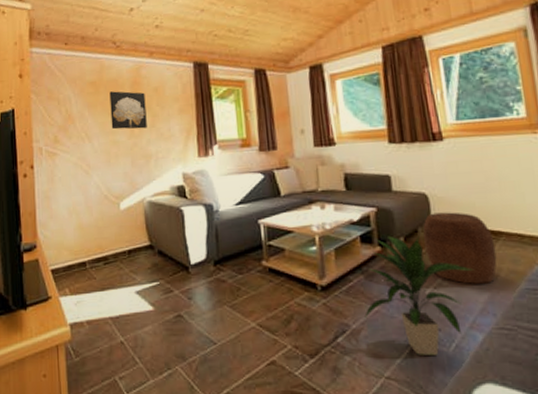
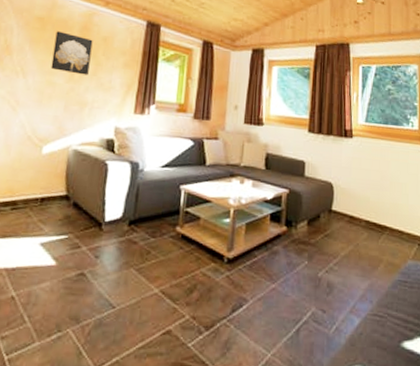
indoor plant: present [363,235,475,355] -> none [261,217,361,336]
stool: present [423,212,497,284] -> none [324,201,380,272]

